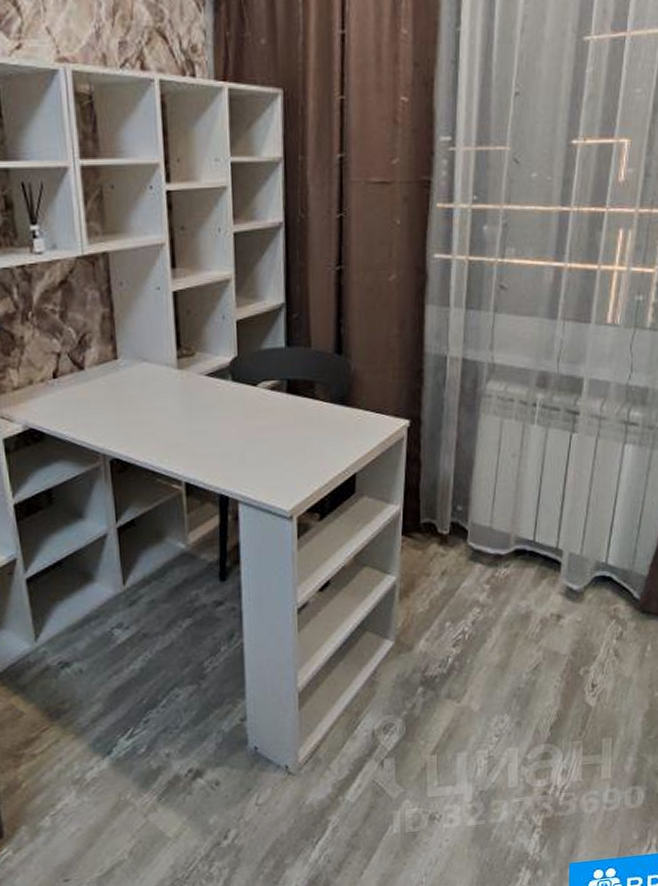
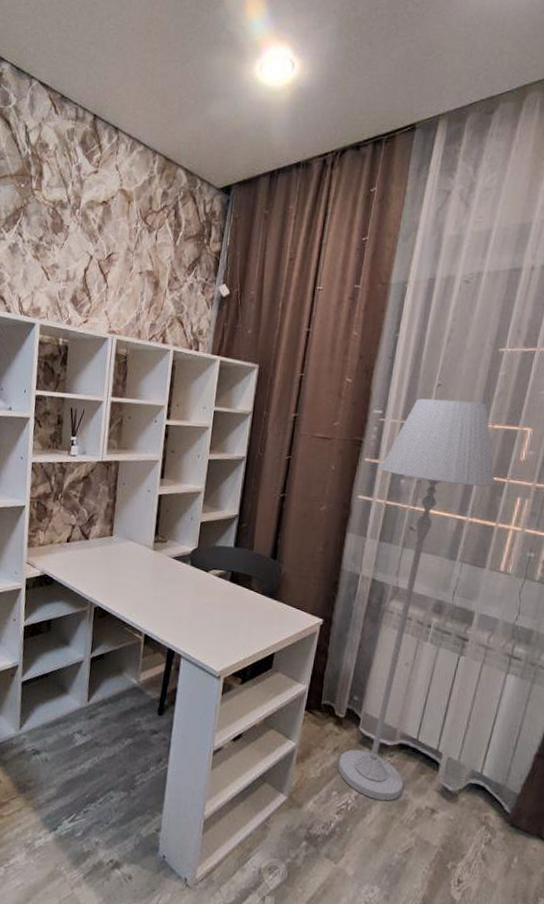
floor lamp: none [447,112,593,620] -> present [337,398,495,801]

